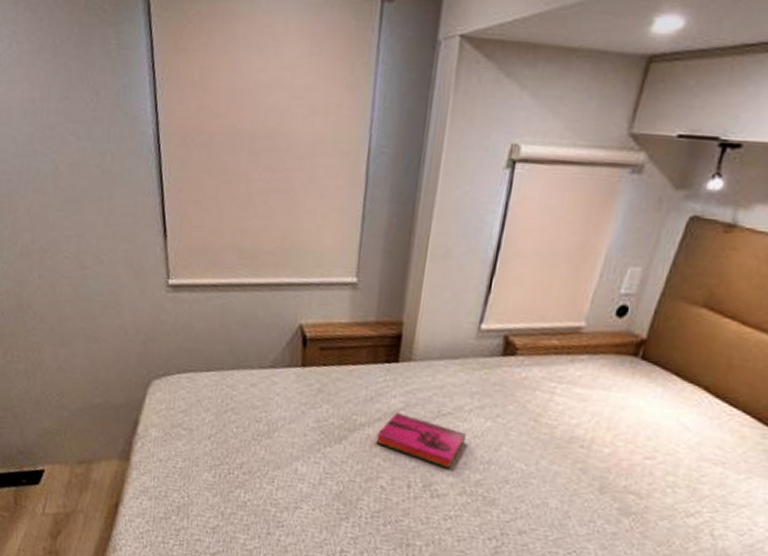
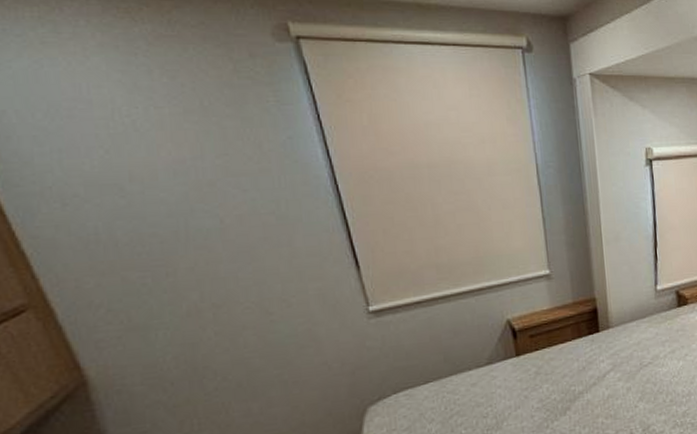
hardback book: present [376,412,466,469] -> none [595,373,667,410]

